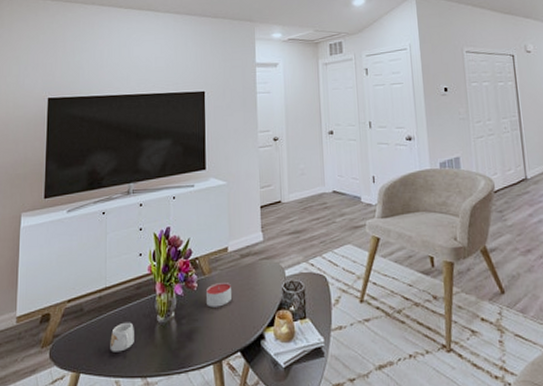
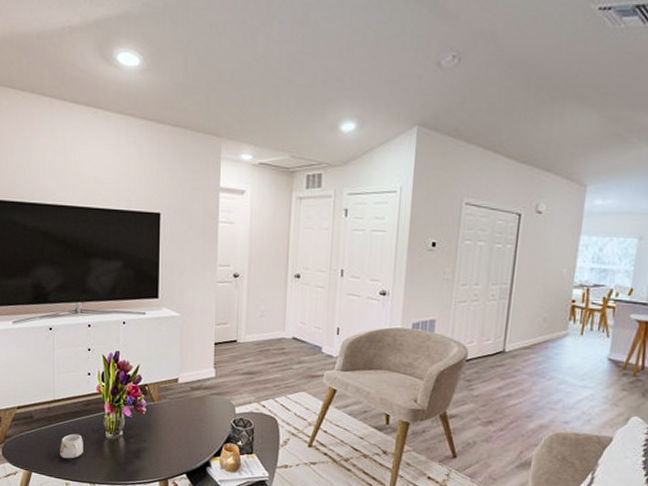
candle: present [206,281,231,308] -> none [154,410,180,433]

